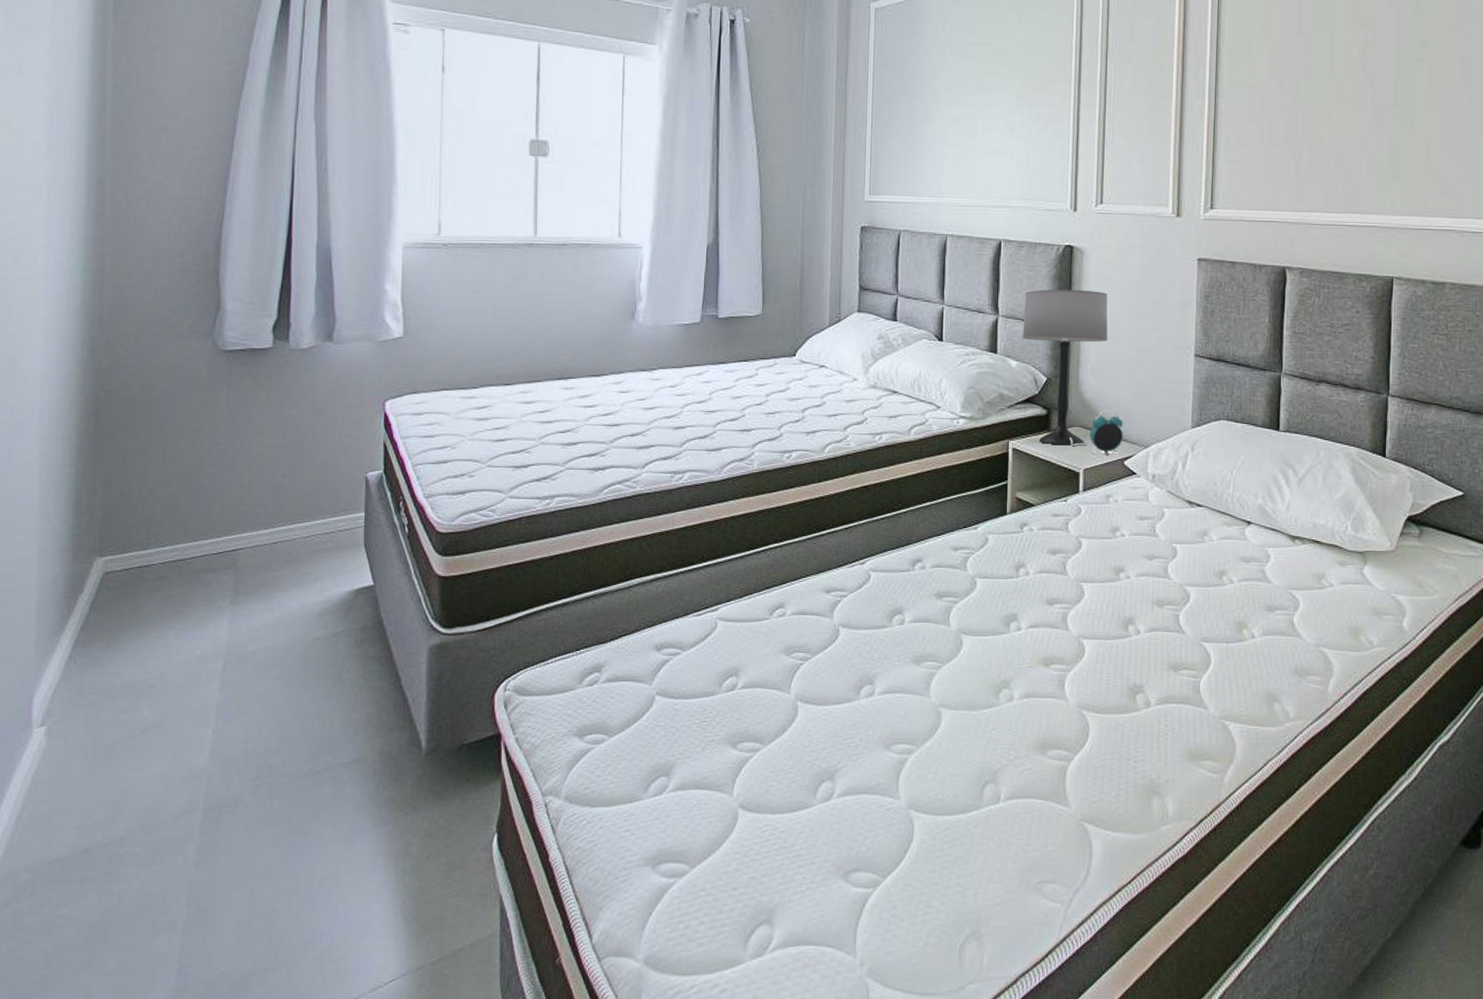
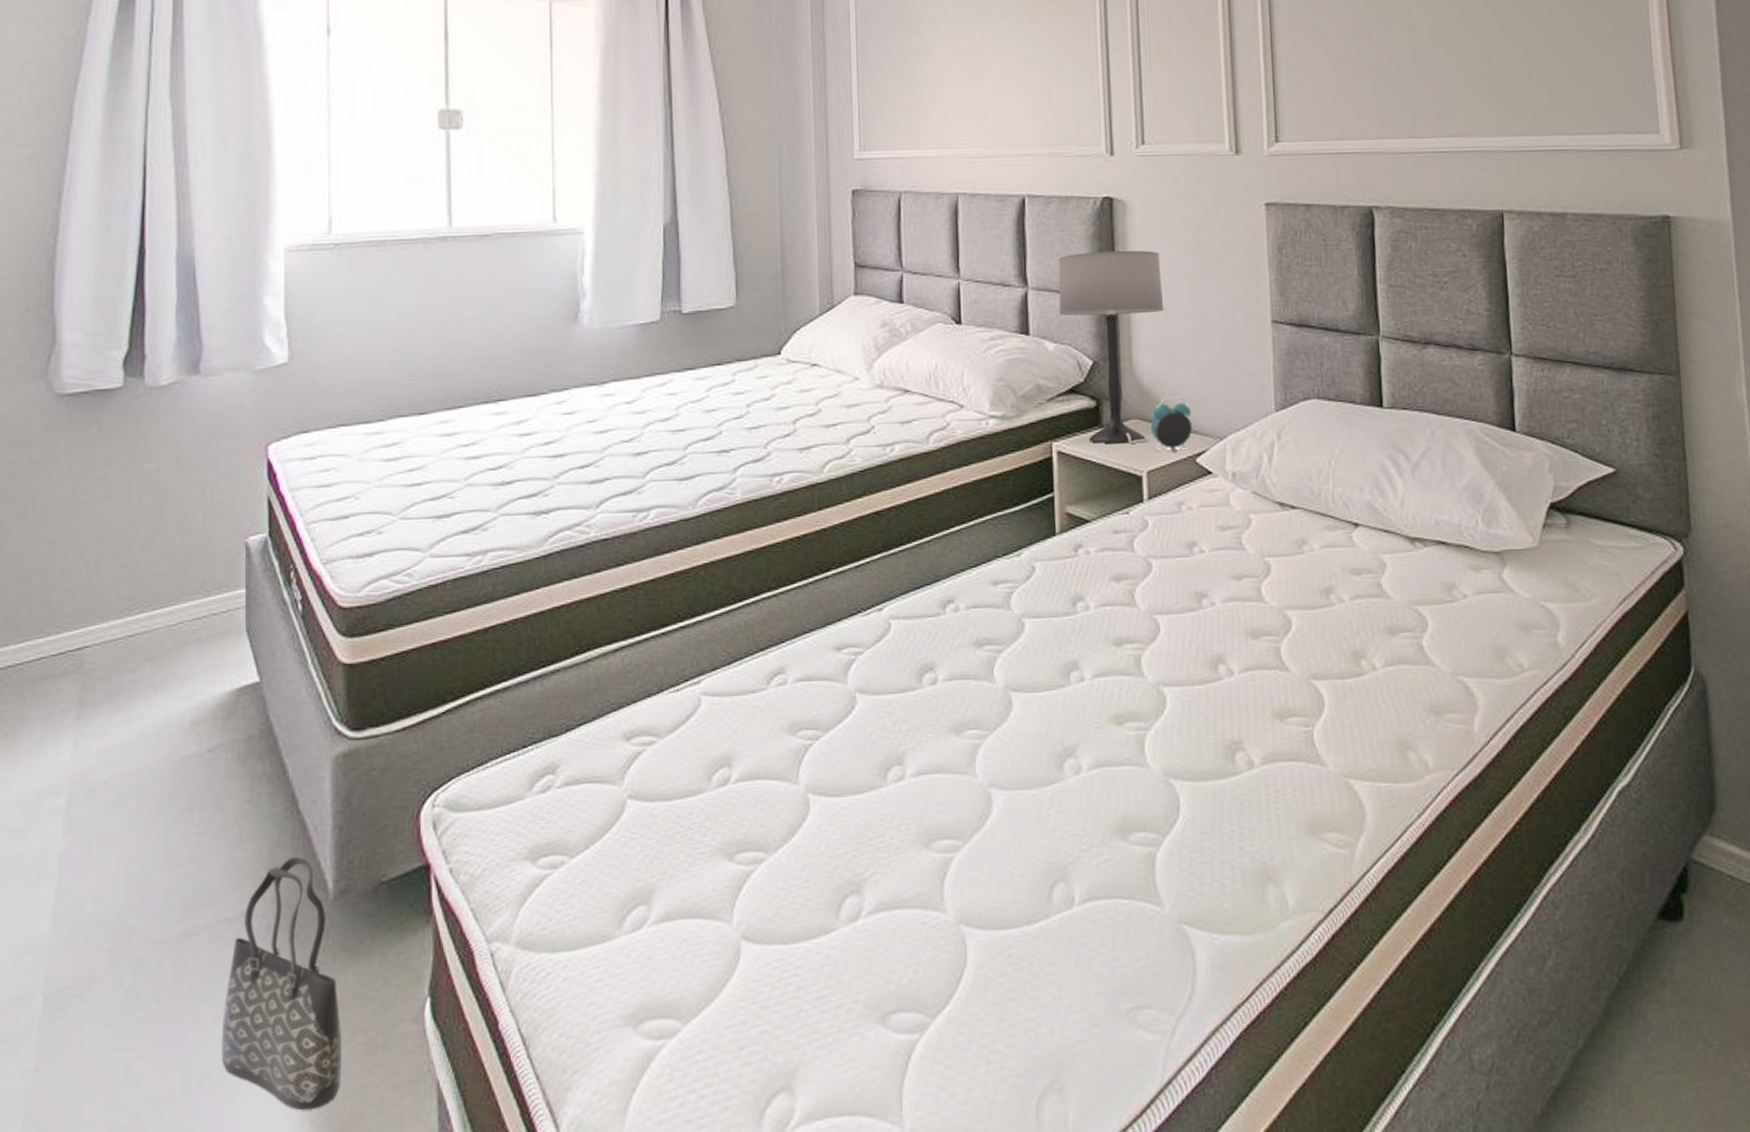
tote bag: none [337,720,429,910] -> present [221,856,342,1111]

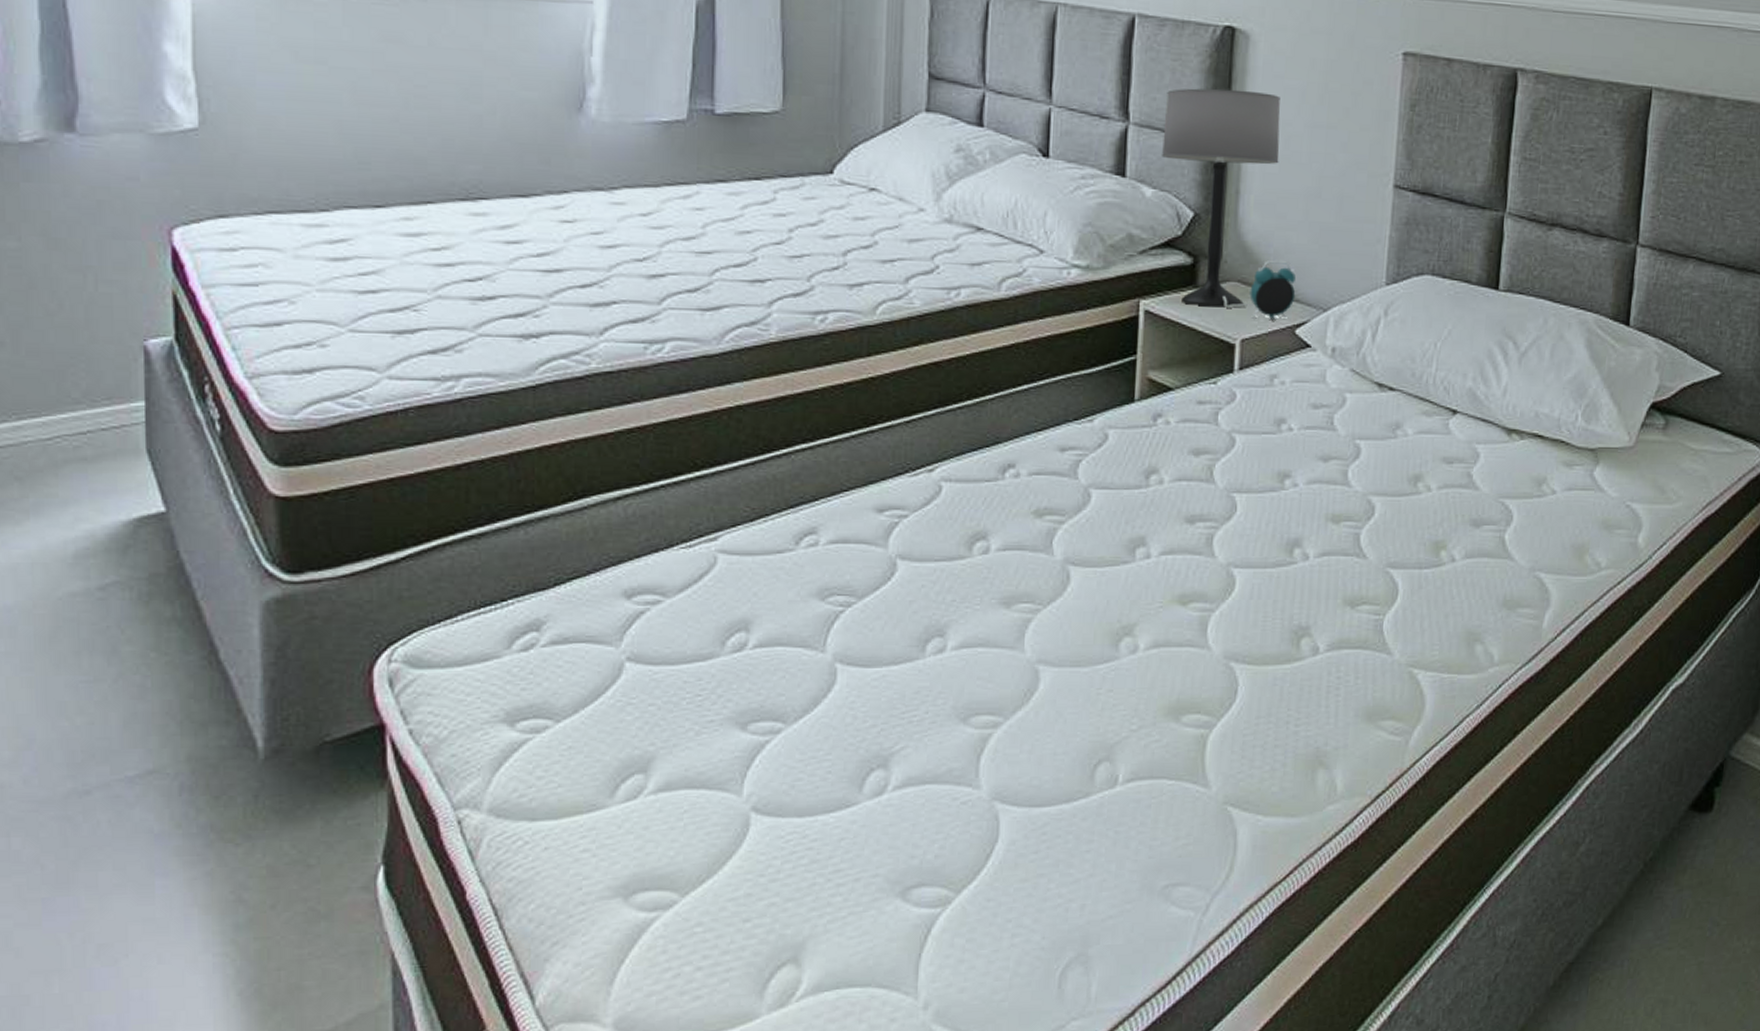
tote bag: present [221,856,342,1111] -> none [124,711,275,982]

